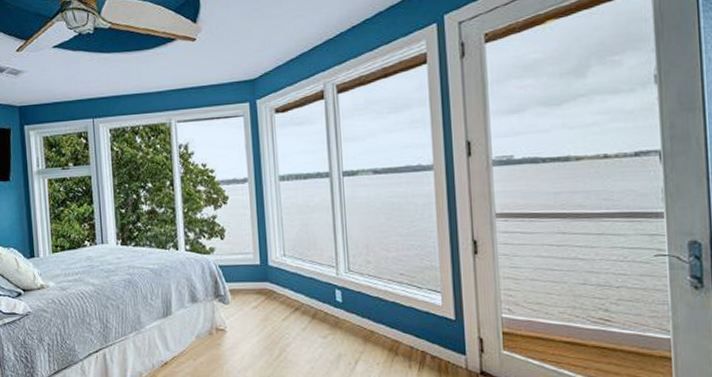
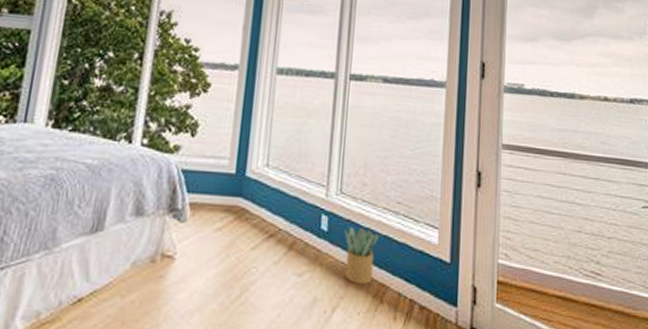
potted plant: none [356,297,387,341] -> present [344,227,379,284]

